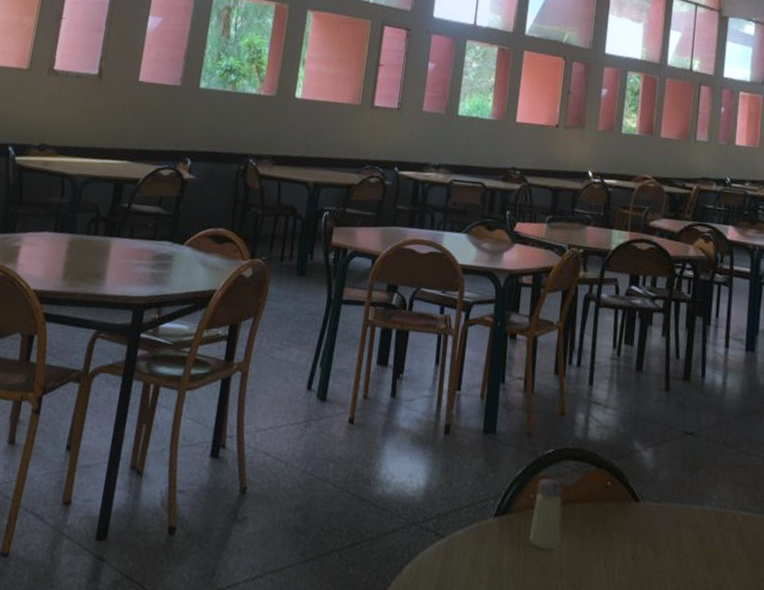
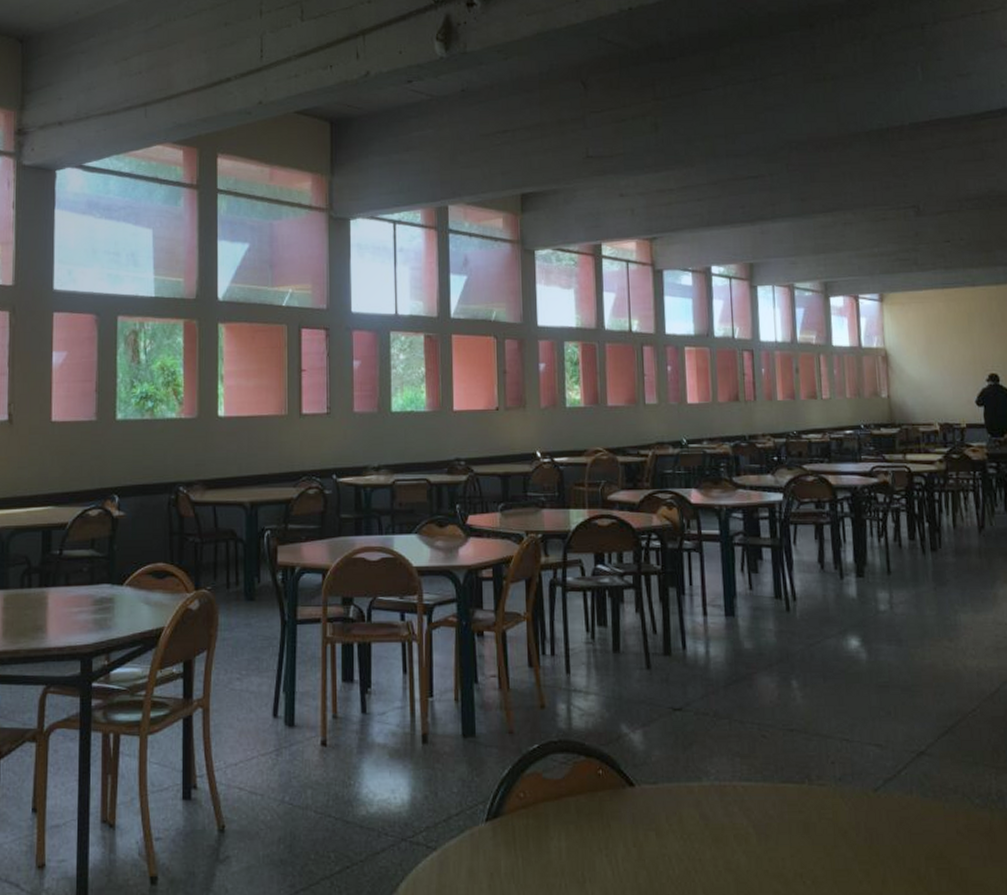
saltshaker: present [529,478,563,551] -> none [524,775,559,849]

